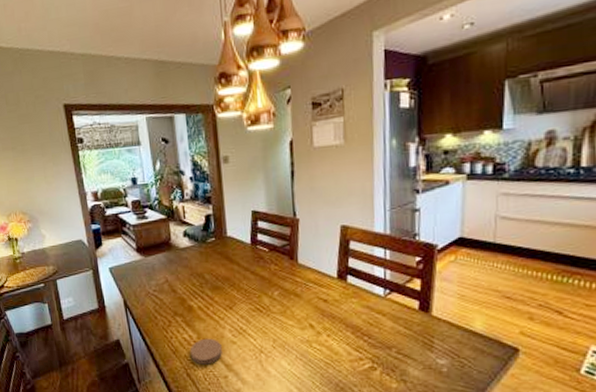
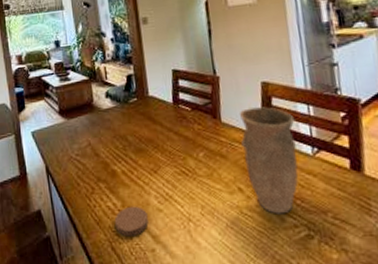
vase: none [316,250,371,349] -> present [239,107,299,214]

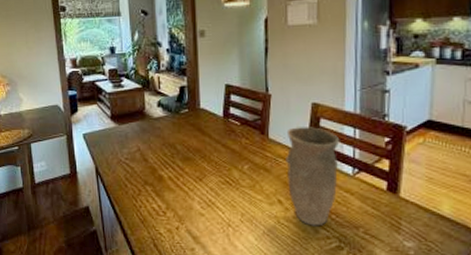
coaster: present [114,206,149,236] -> none [158,209,190,236]

